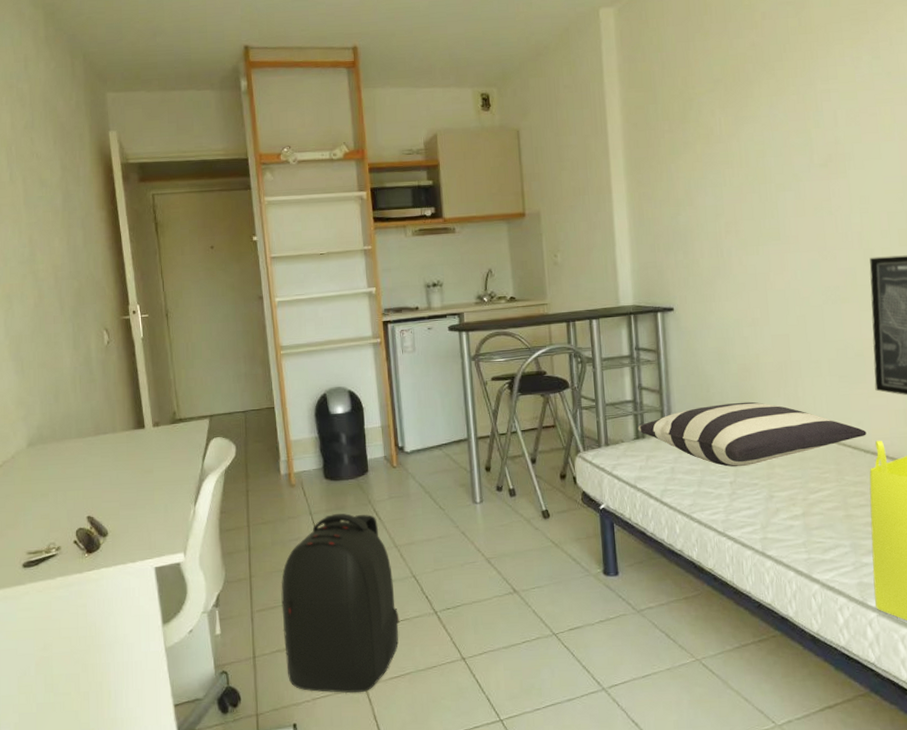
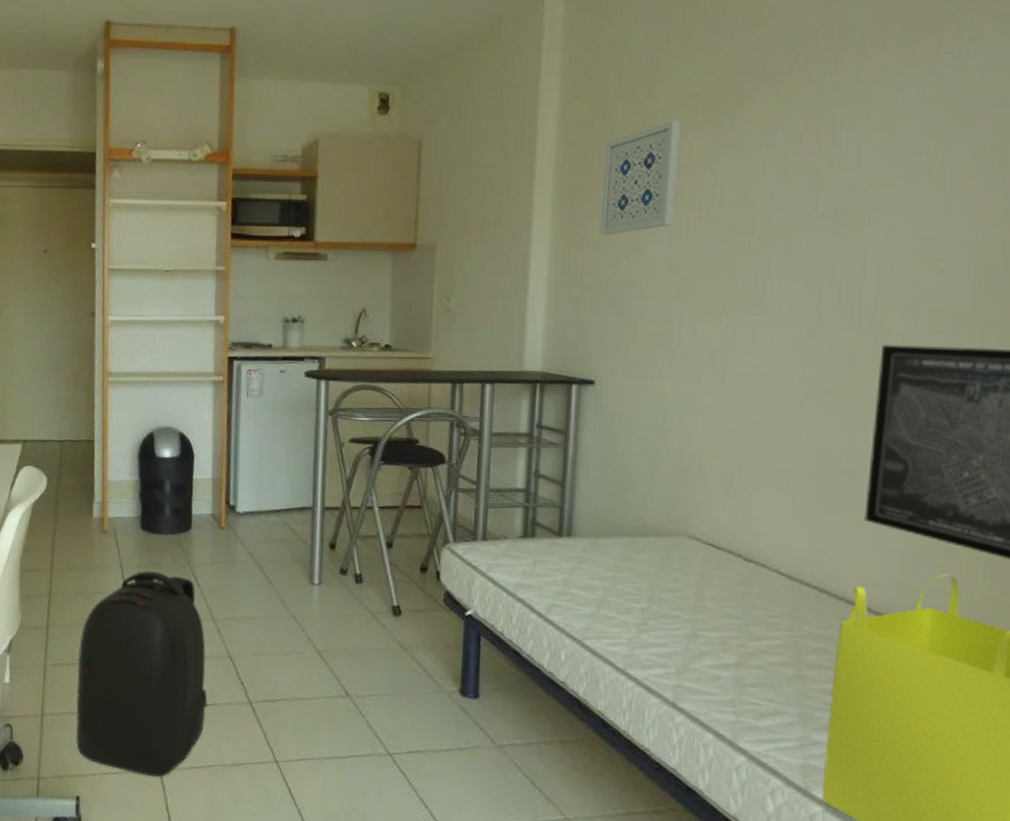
pillow: present [638,401,867,467] -> none [527,509,843,593]
wall art: none [658,101,715,194] -> present [599,120,680,236]

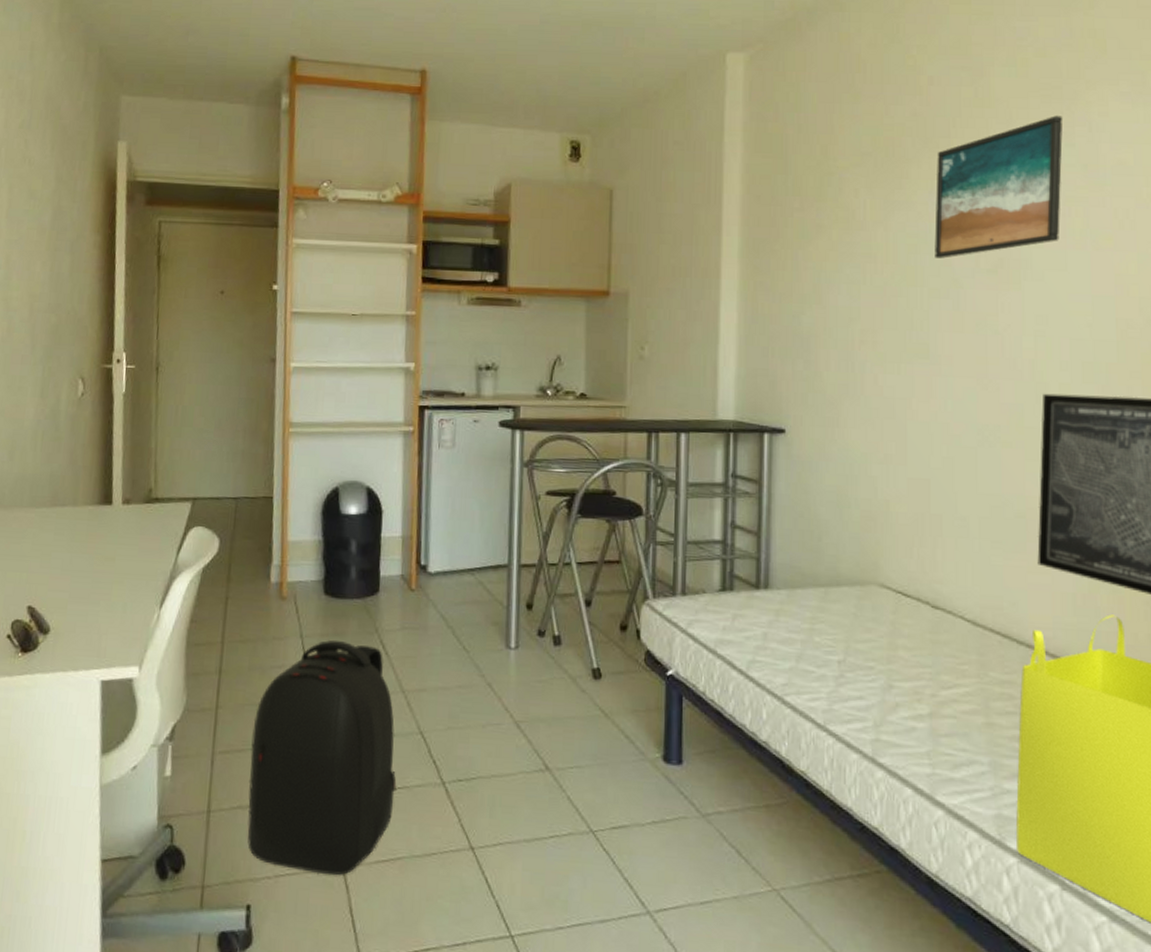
wall art: present [599,120,680,236] -> none [784,177,854,286]
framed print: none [767,43,927,203] -> present [934,115,1063,259]

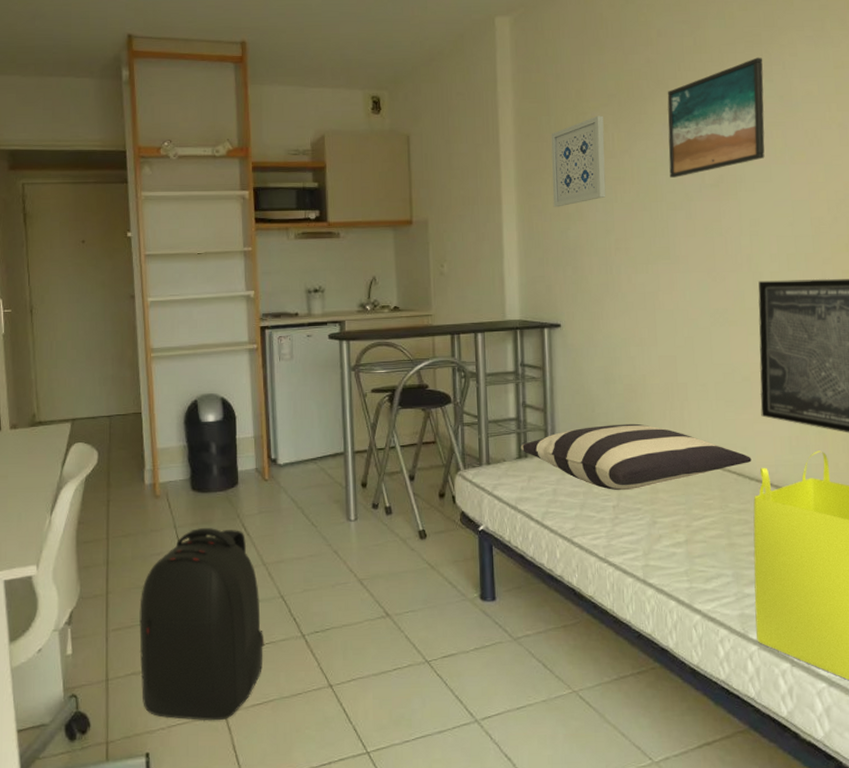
pillow: none [725,559,1022,643] -> present [520,423,752,491]
wall art: none [784,177,854,286] -> present [551,115,606,207]

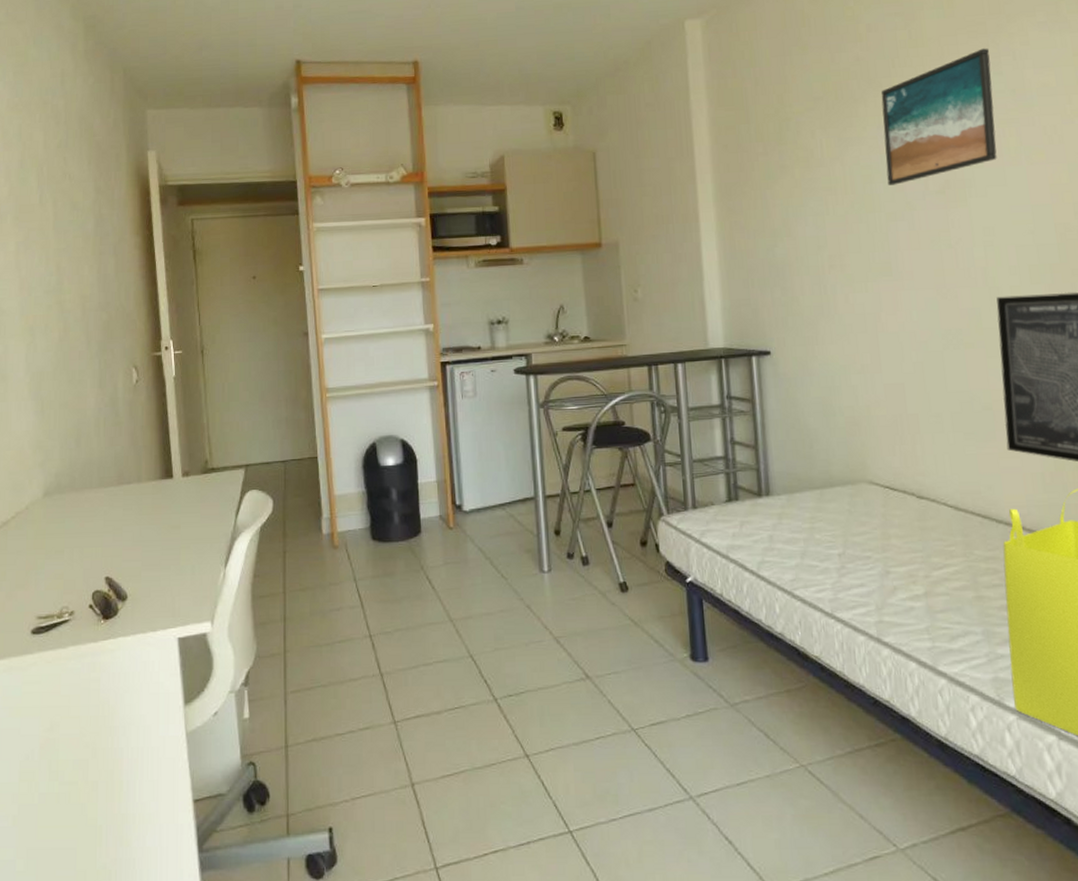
backpack: present [139,527,265,721] -> none [319,580,454,794]
pillow: present [520,423,752,491] -> none [730,460,999,537]
wall art: present [551,115,606,207] -> none [751,121,816,223]

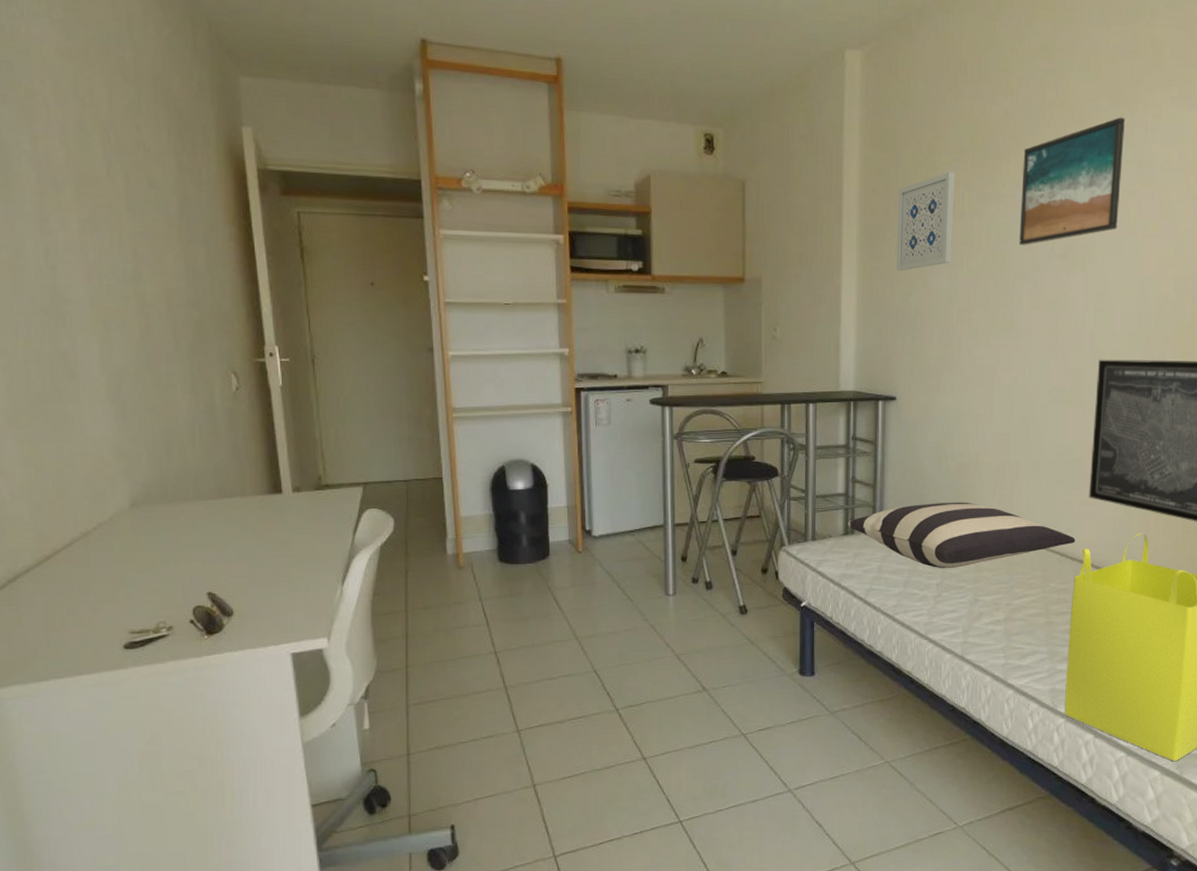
pillow: none [730,460,999,537] -> present [847,502,1075,569]
wall art: none [751,121,816,223] -> present [896,171,955,271]

